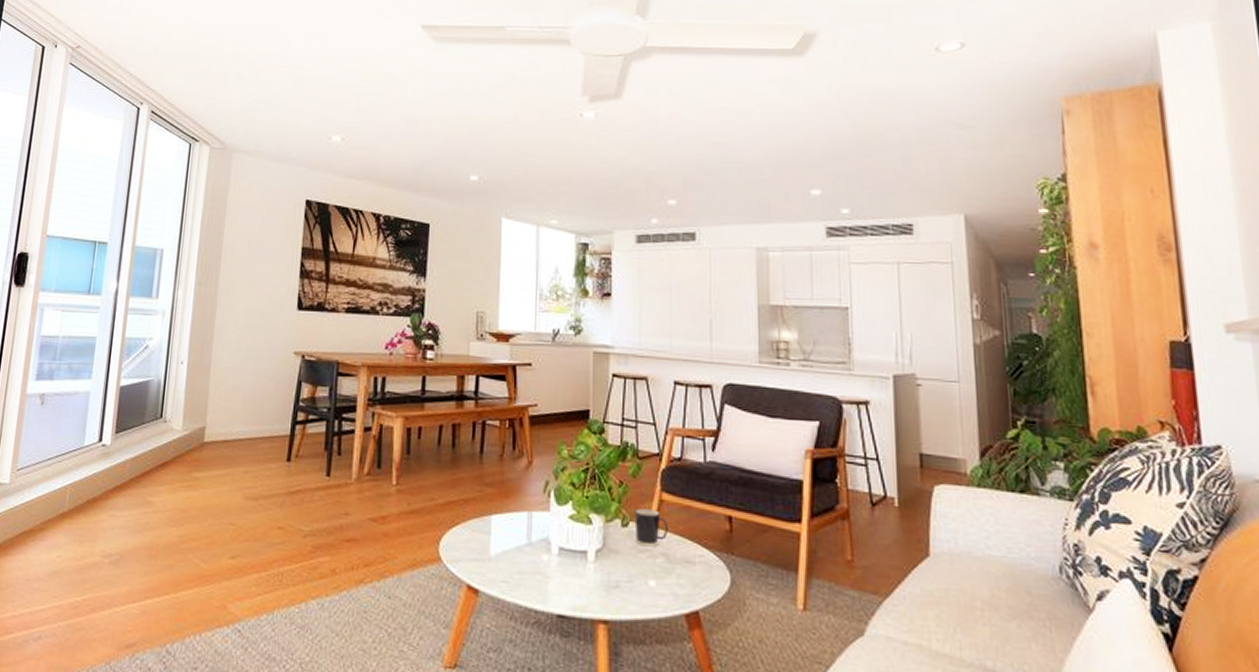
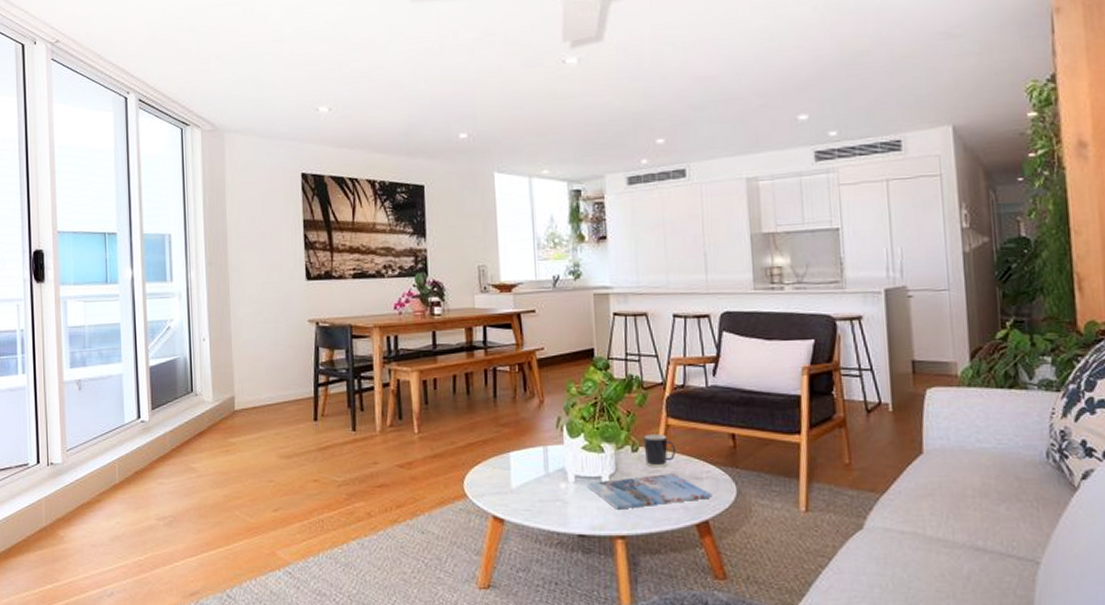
magazine: none [571,554,705,591] -> present [587,474,713,510]

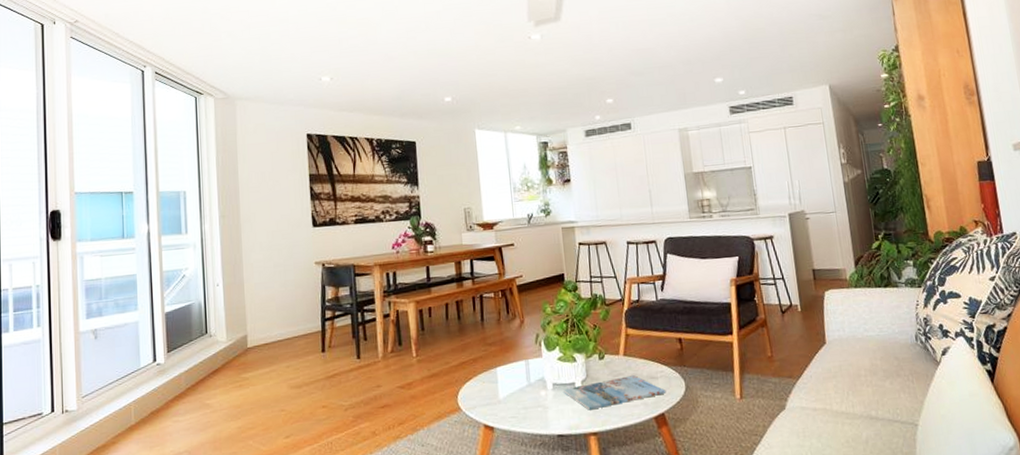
mug: present [643,434,675,468] -> none [607,342,635,372]

